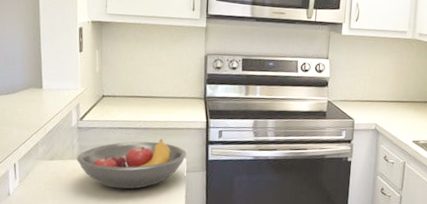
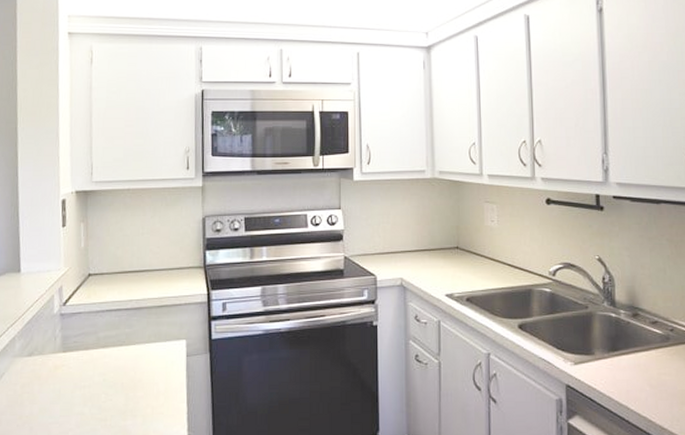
fruit bowl: present [76,139,187,189] -> none [59,319,187,384]

